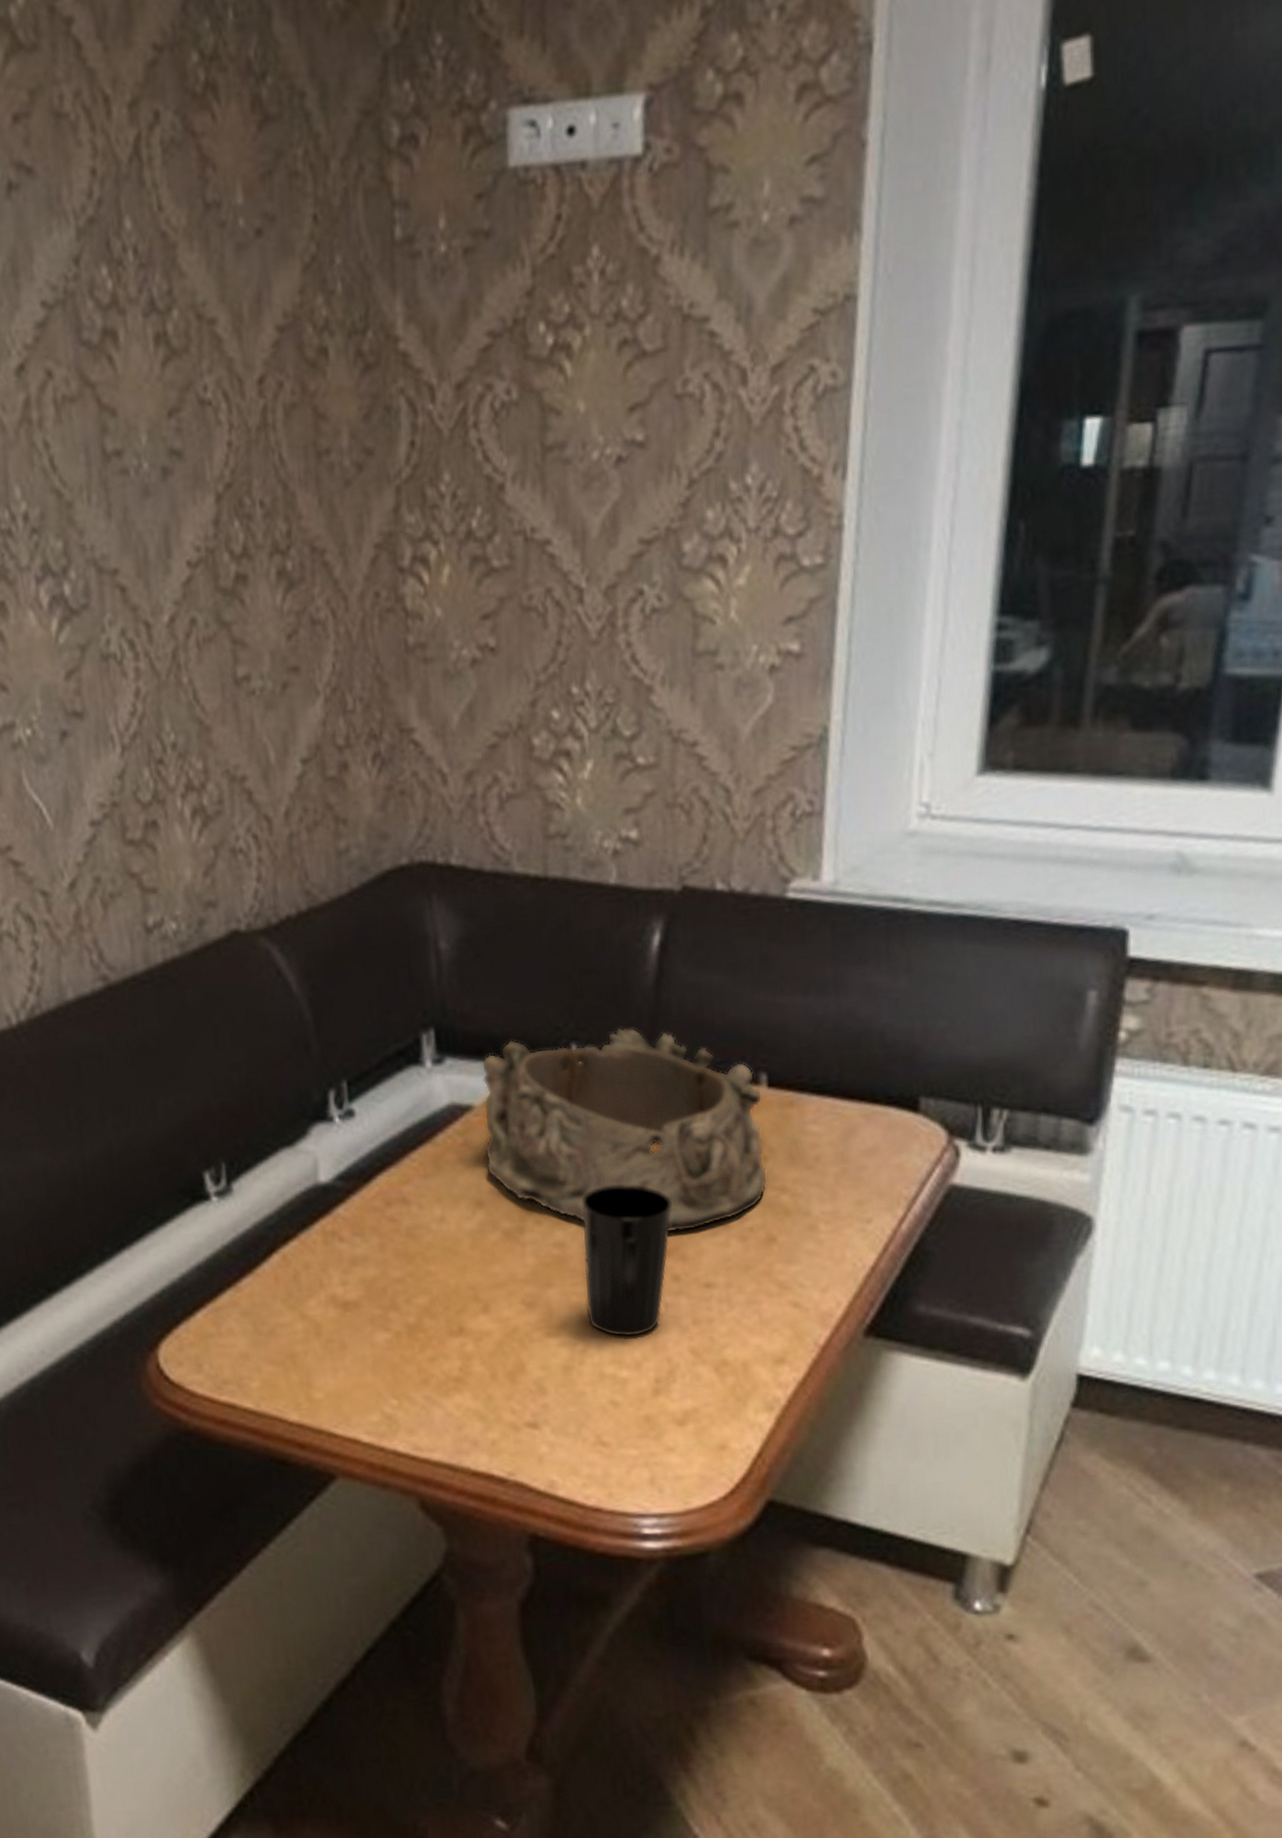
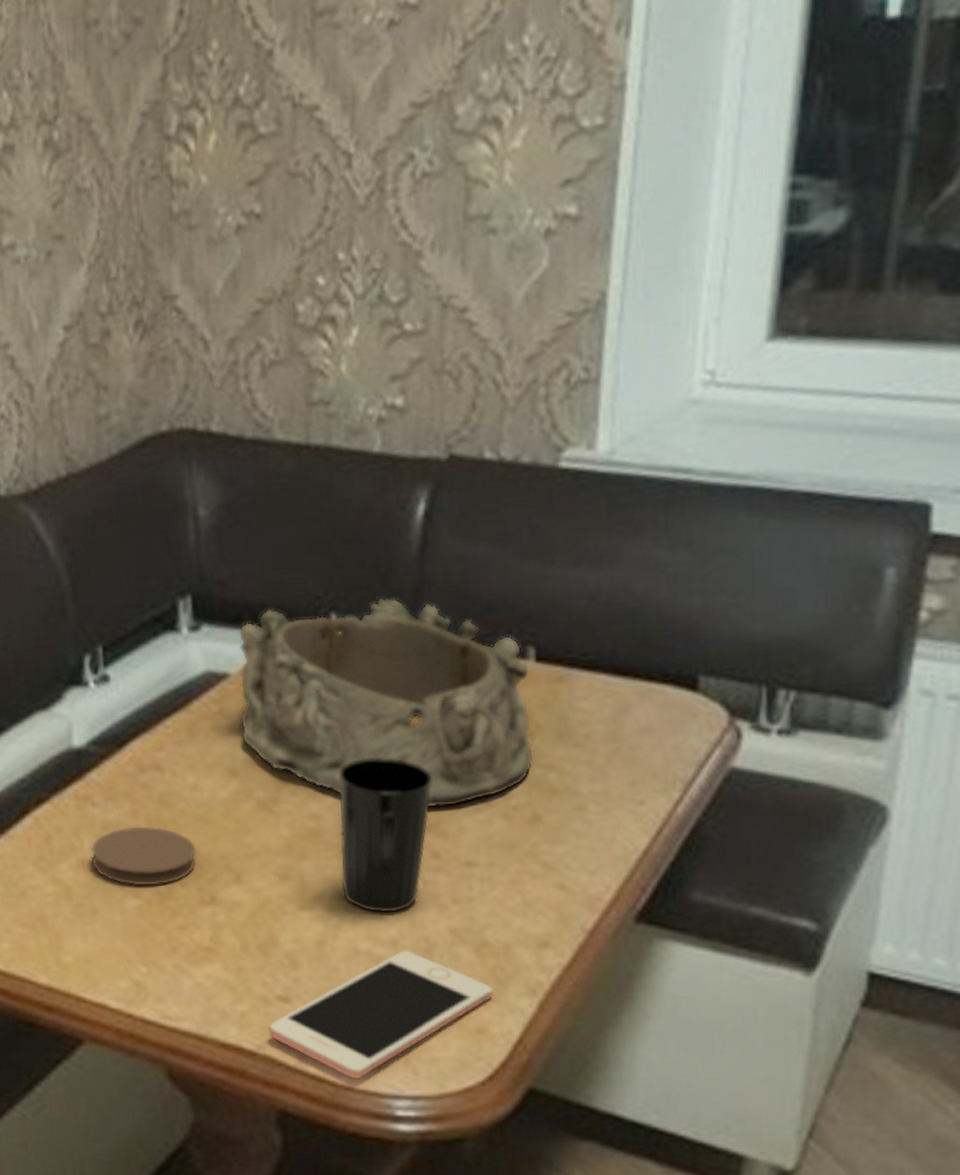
coaster: none [340,1259,445,1319] -> present [91,826,197,886]
cell phone: none [519,1372,734,1501] -> present [269,950,494,1080]

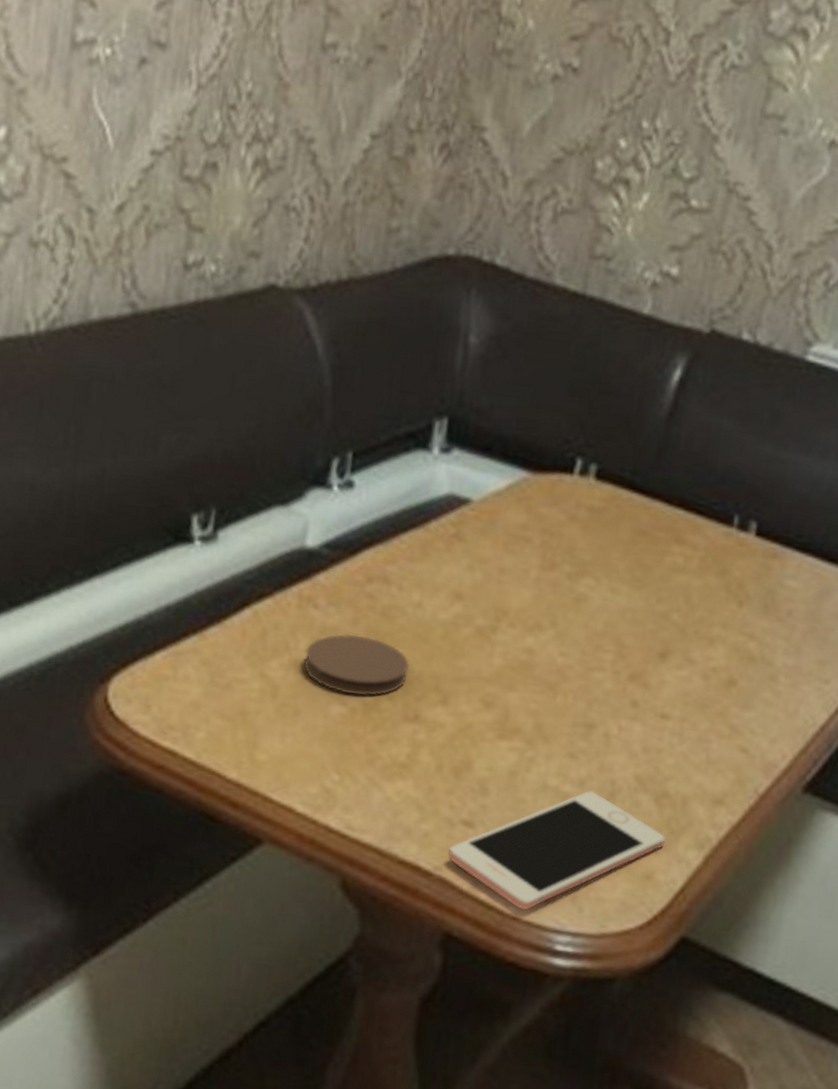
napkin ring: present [238,597,533,808] -> none [471,444,750,660]
cup: present [339,758,432,913] -> none [542,602,644,754]

